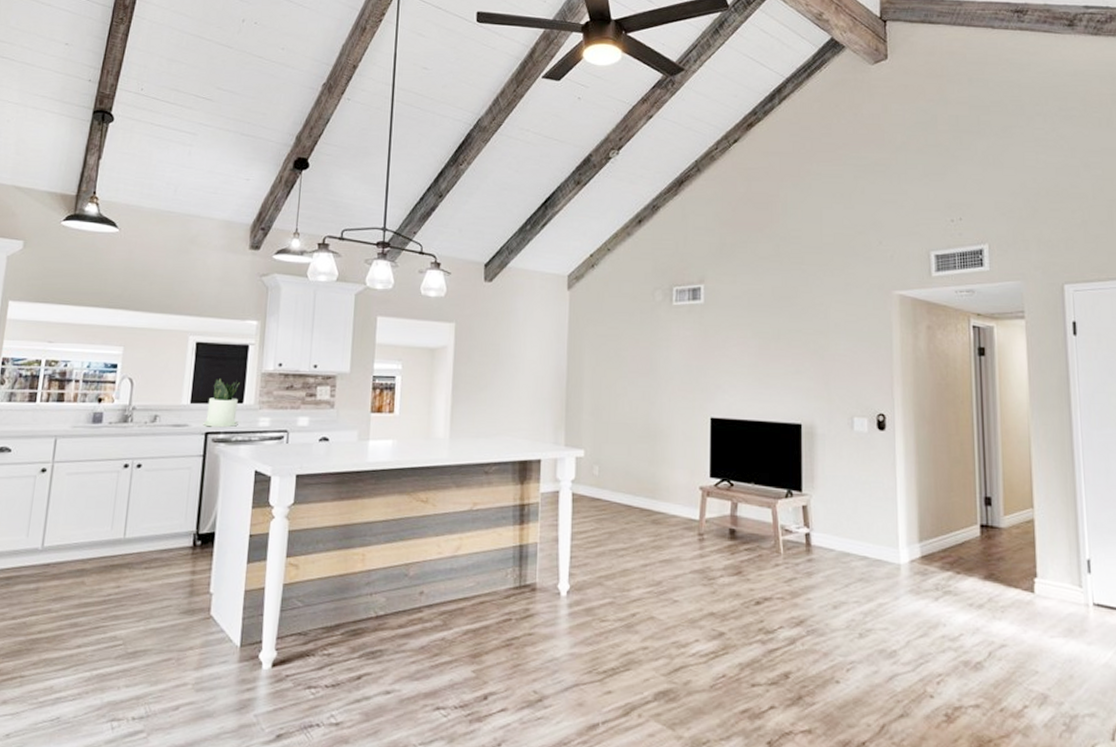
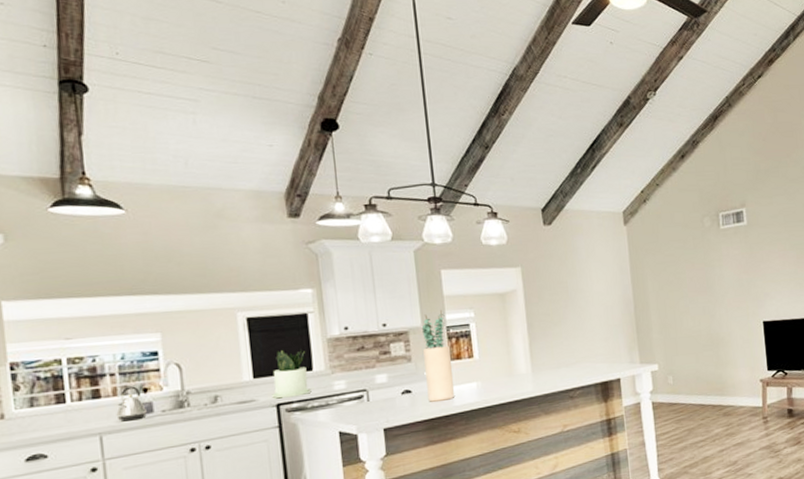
kettle: none [72,394,97,428] -> present [116,386,147,422]
vase: none [343,358,374,455] -> present [421,310,454,402]

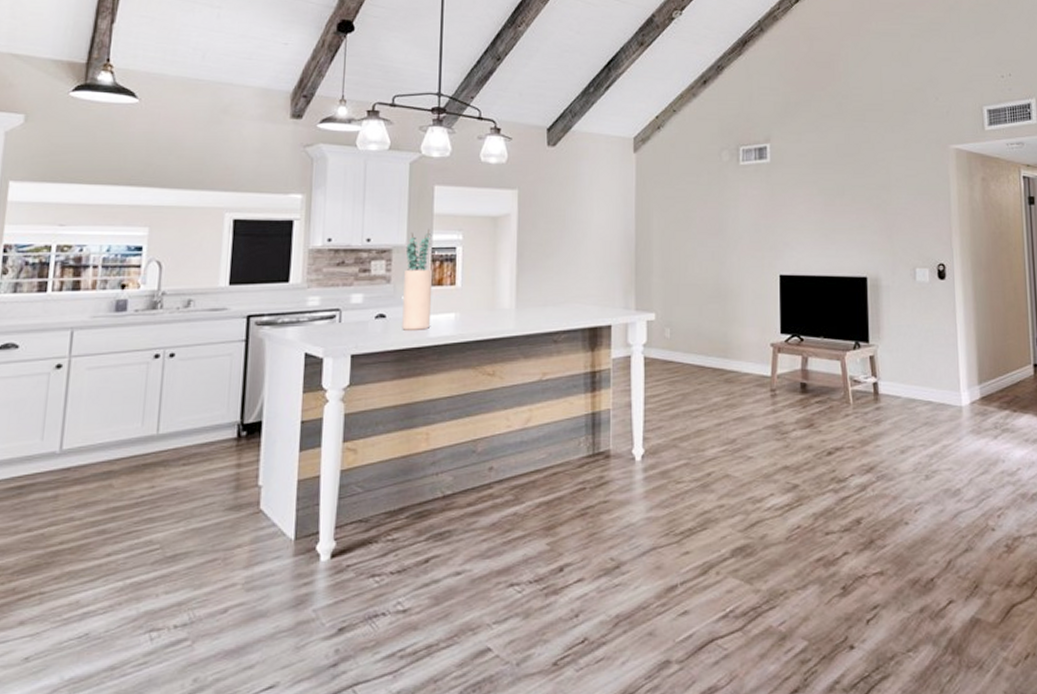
kettle: present [116,386,147,422] -> none [91,281,121,318]
planter: present [272,350,312,399] -> none [244,258,285,310]

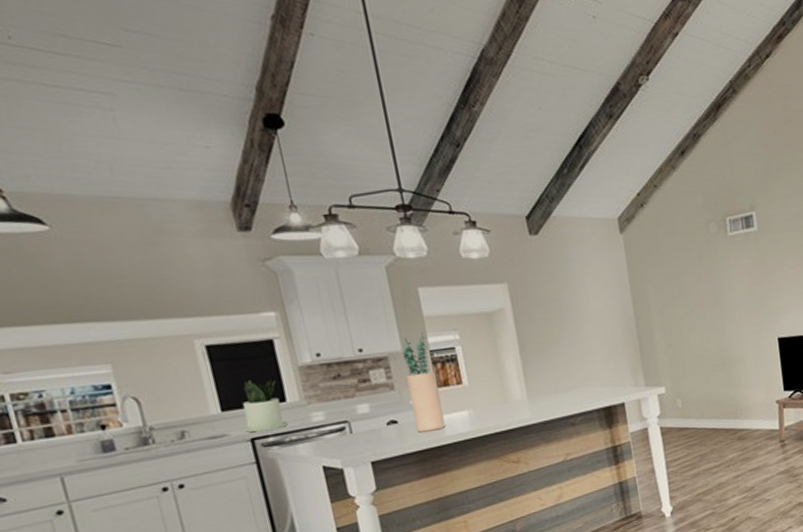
planter: none [244,258,285,310] -> present [242,379,288,433]

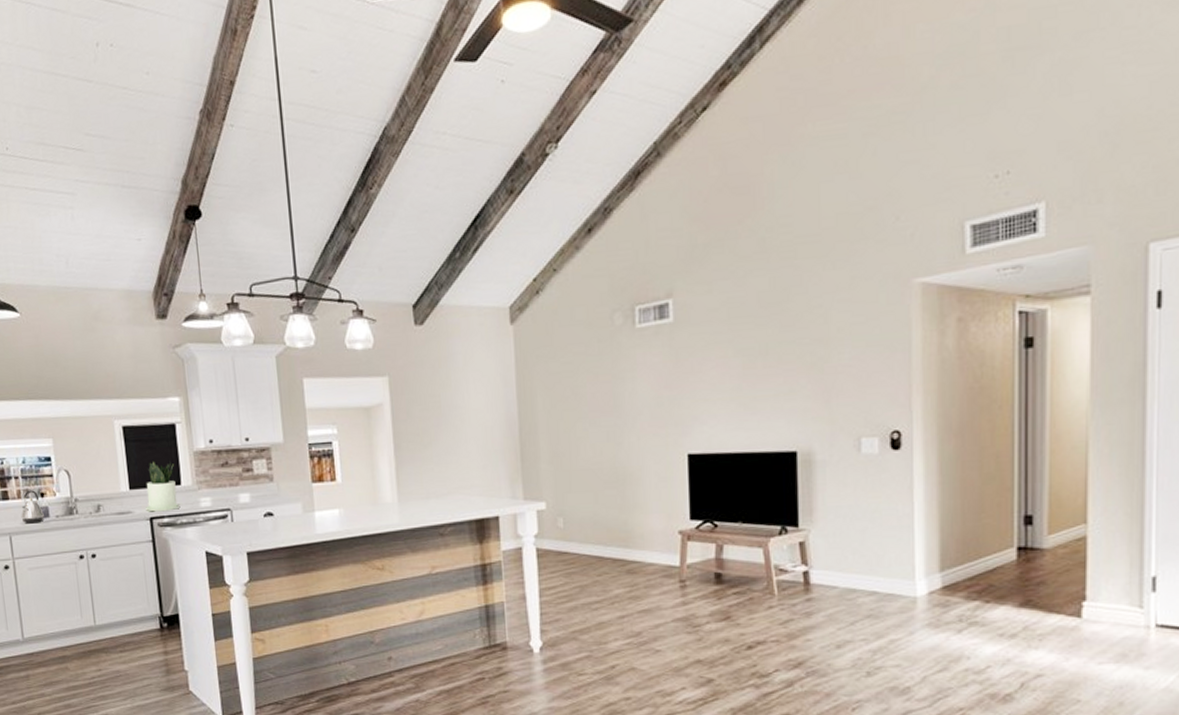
kettle: none [74,423,109,461] -> present [21,490,44,524]
vase: present [402,333,445,433] -> none [283,425,316,528]

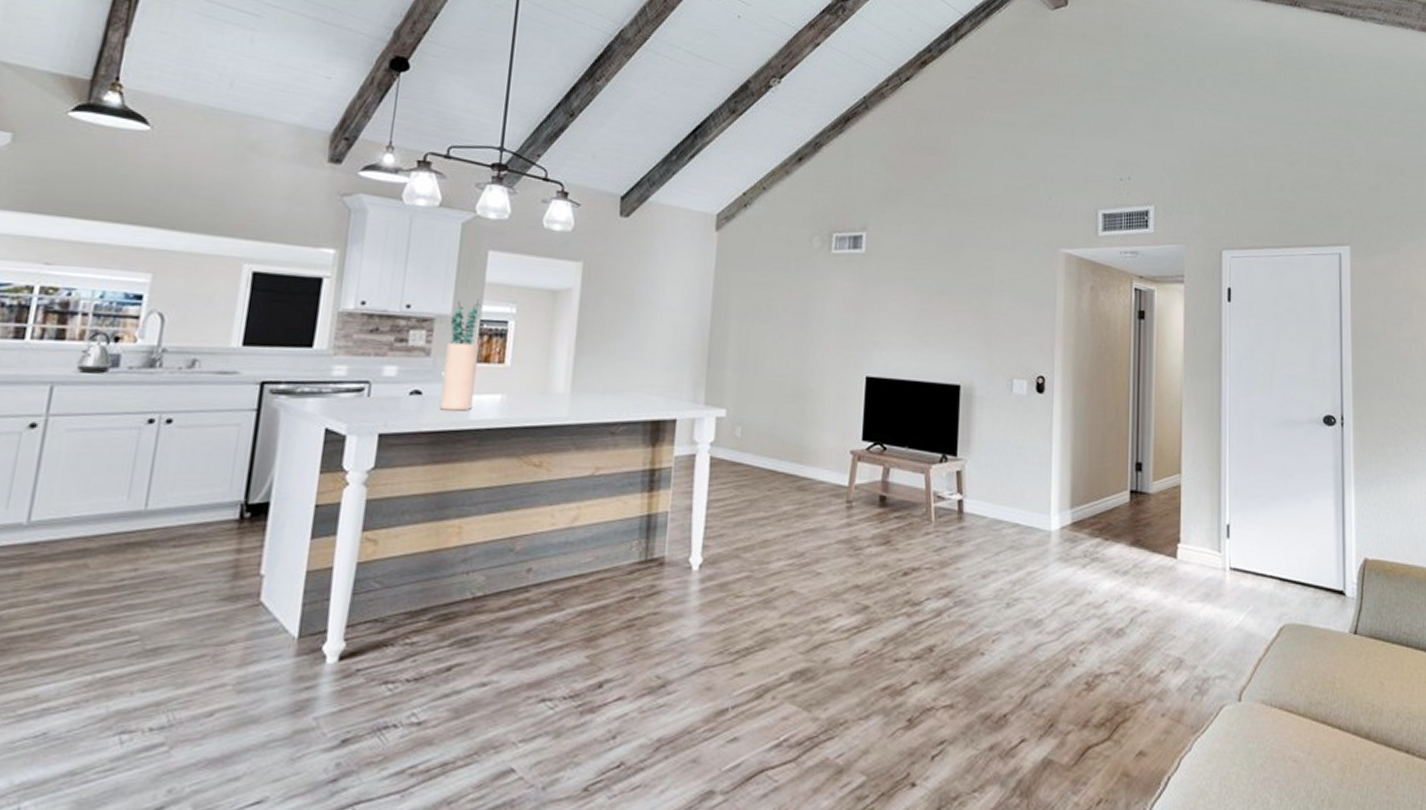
planter: present [146,462,180,512] -> none [258,317,309,377]
vase: none [283,425,316,528] -> present [439,299,481,411]

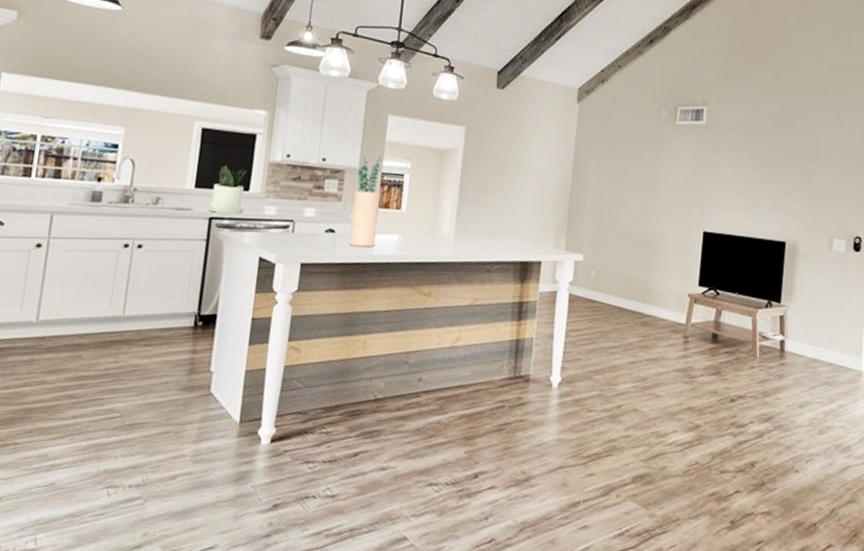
kettle: present [76,331,112,374] -> none [69,173,96,206]
planter: none [258,317,309,377] -> present [207,165,246,214]

